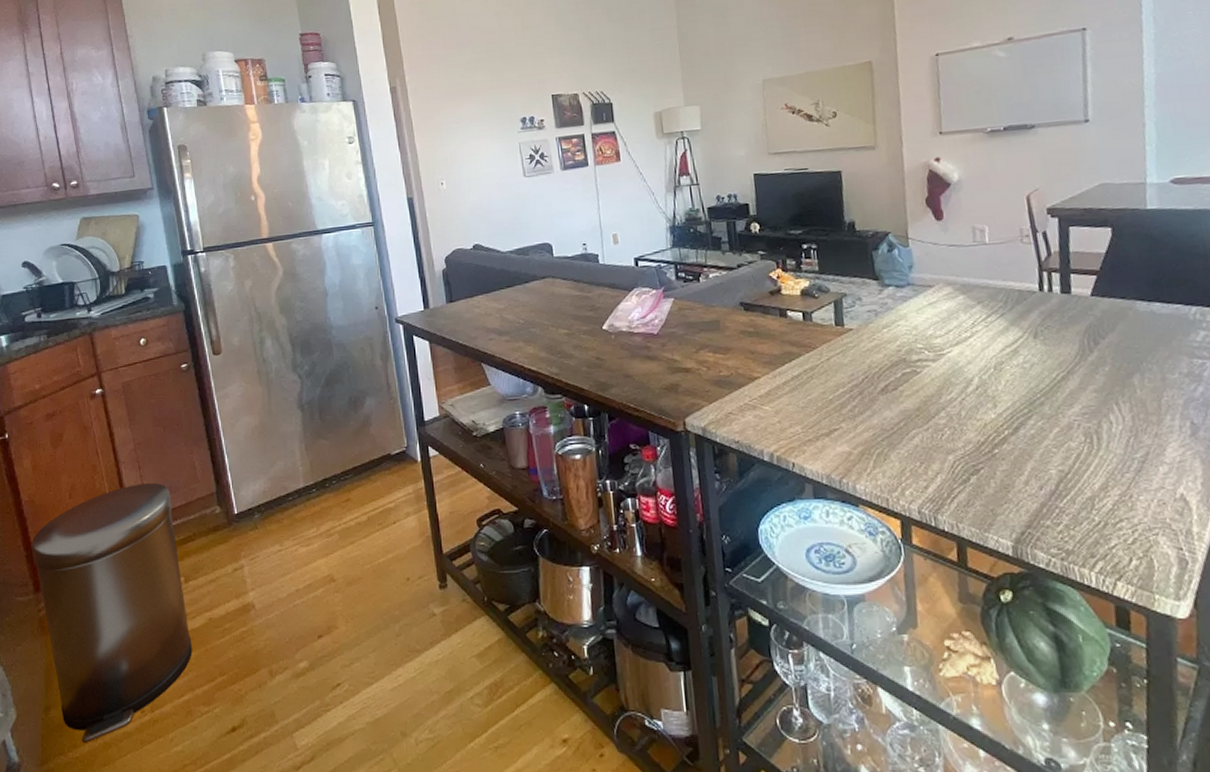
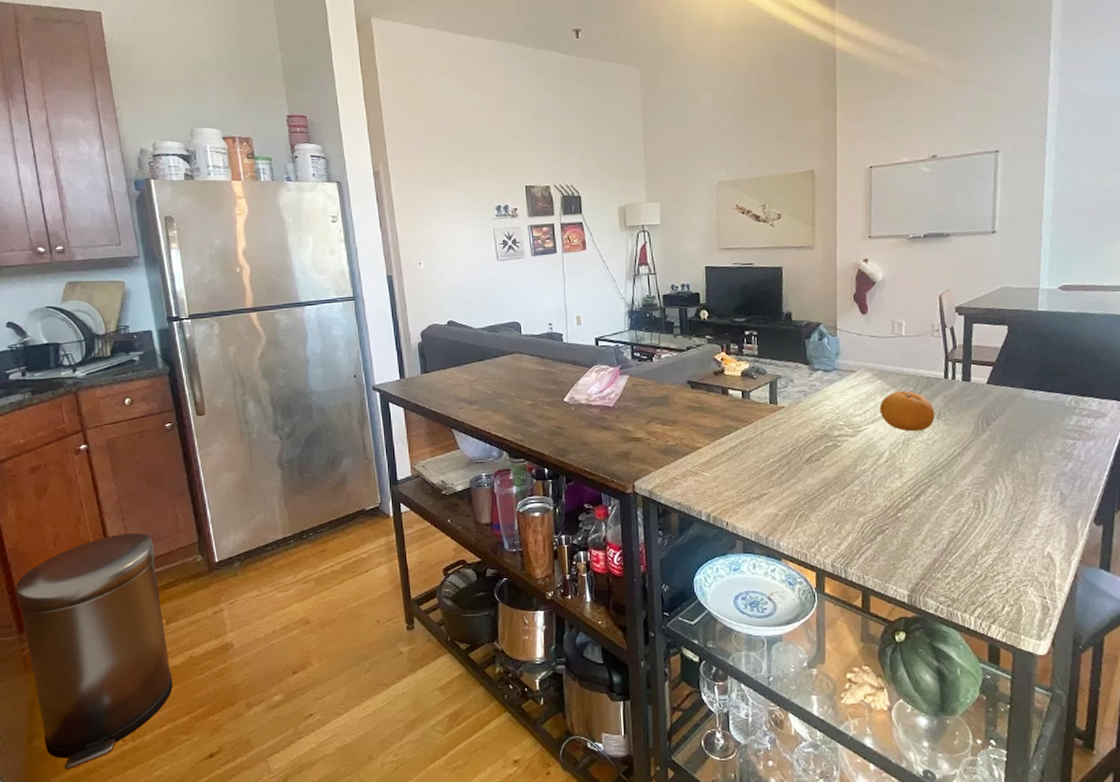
fruit: none [964,307,1032,354] -> present [879,391,935,432]

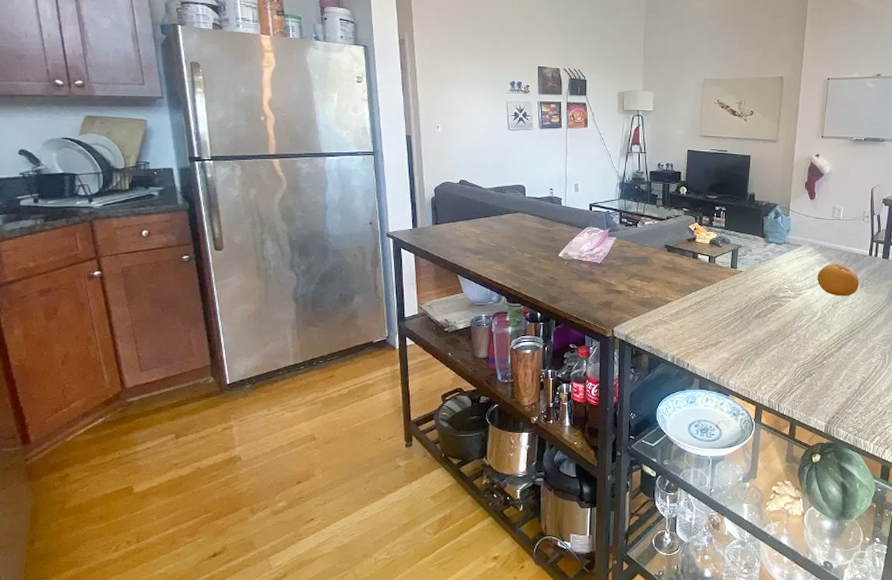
pedal bin: present [15,532,173,769] -> none [20,354,180,568]

